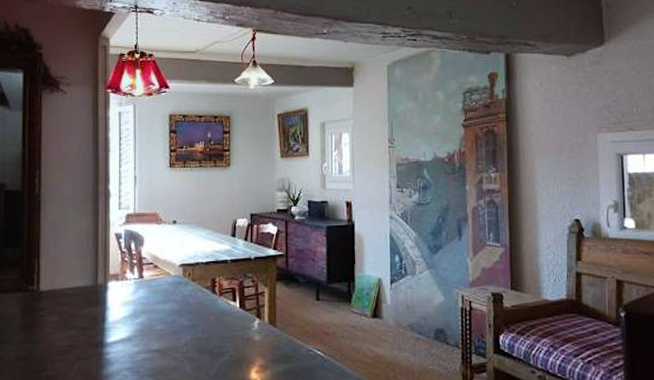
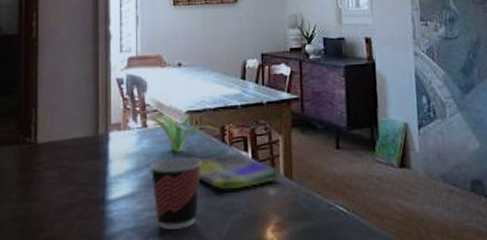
plant: none [136,263,209,301] -> present [139,111,218,152]
cup: none [145,306,193,369] -> present [150,157,202,229]
dish towel: none [190,303,265,335] -> present [198,153,280,190]

